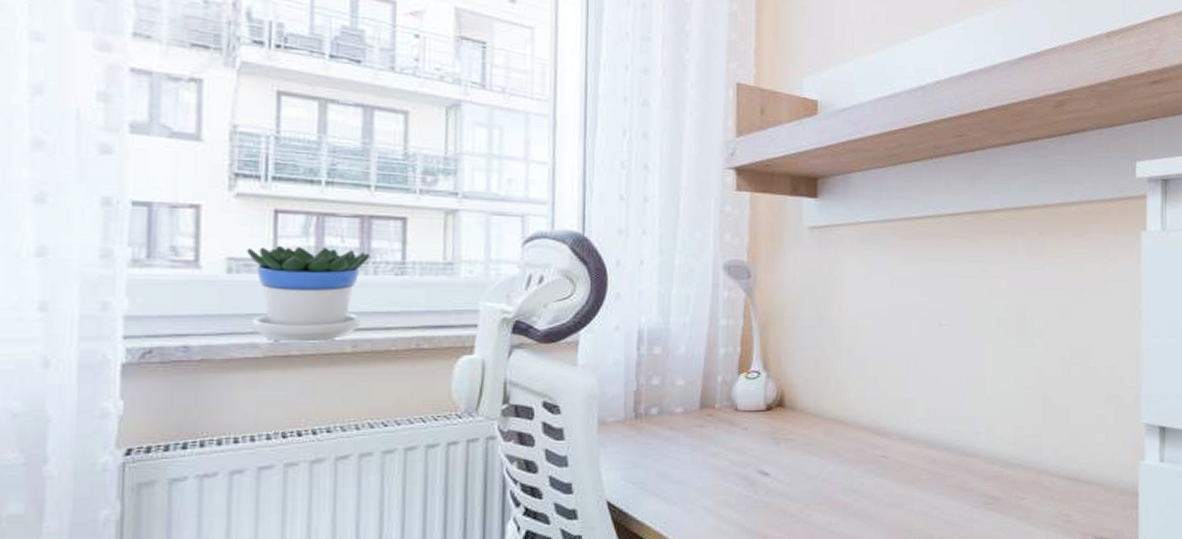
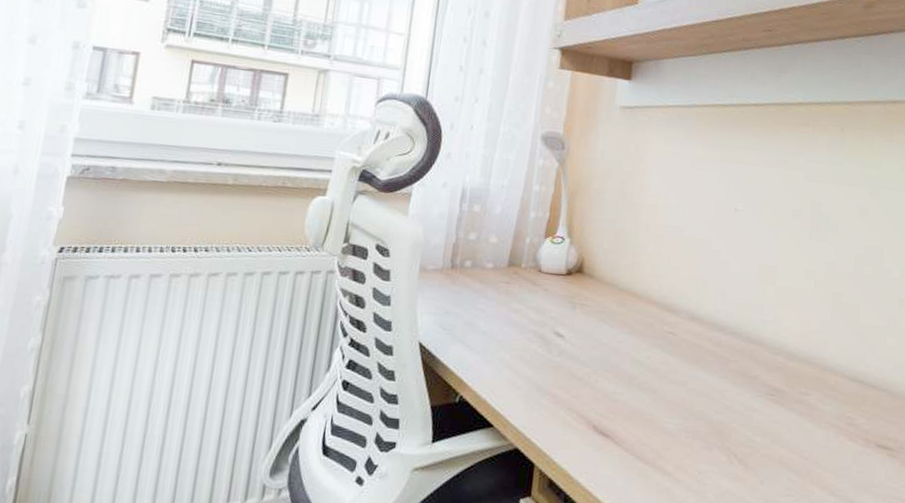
flowerpot: present [247,245,369,342] -> none [162,89,257,173]

